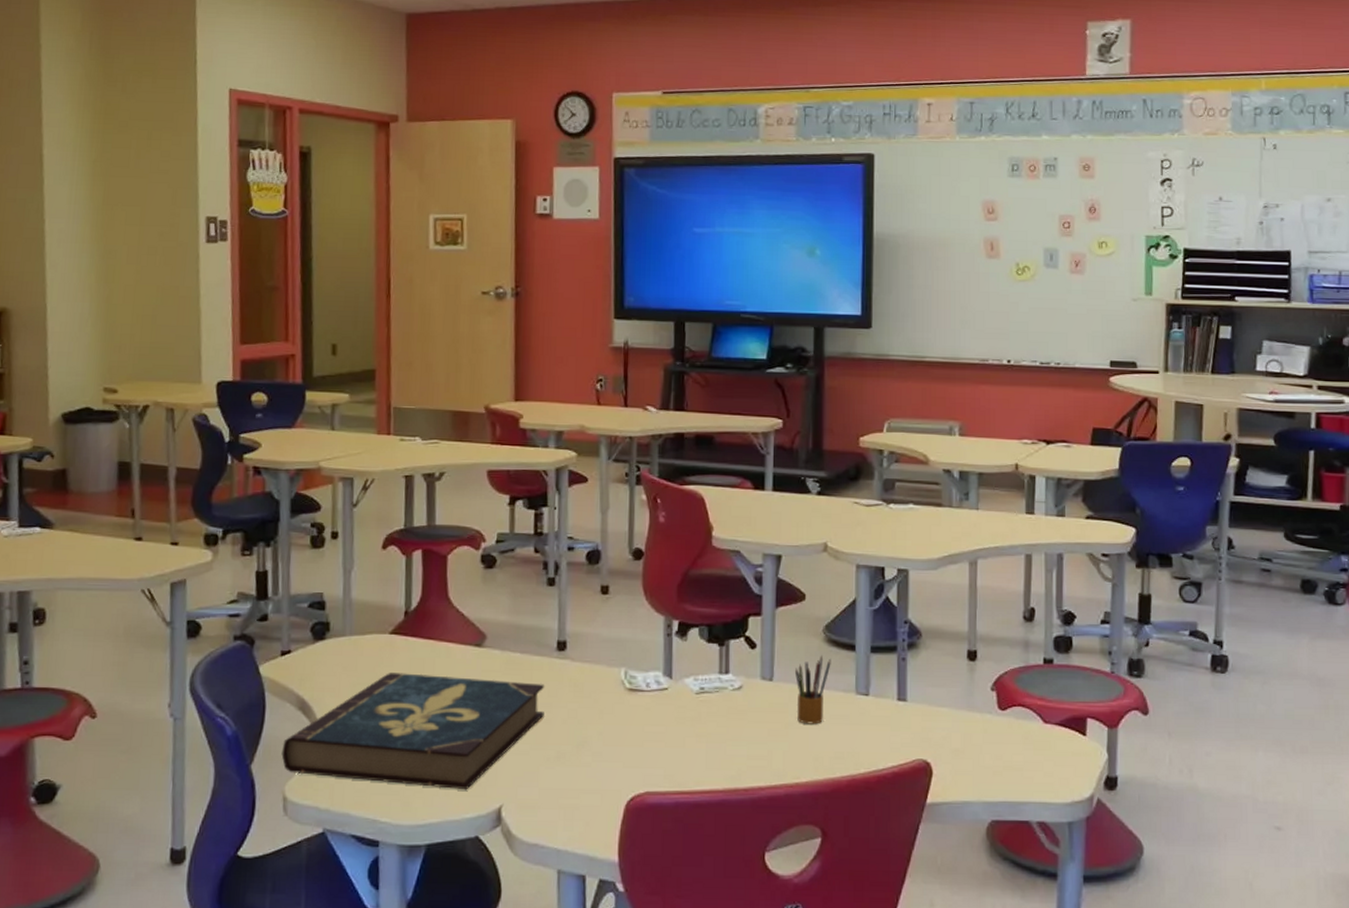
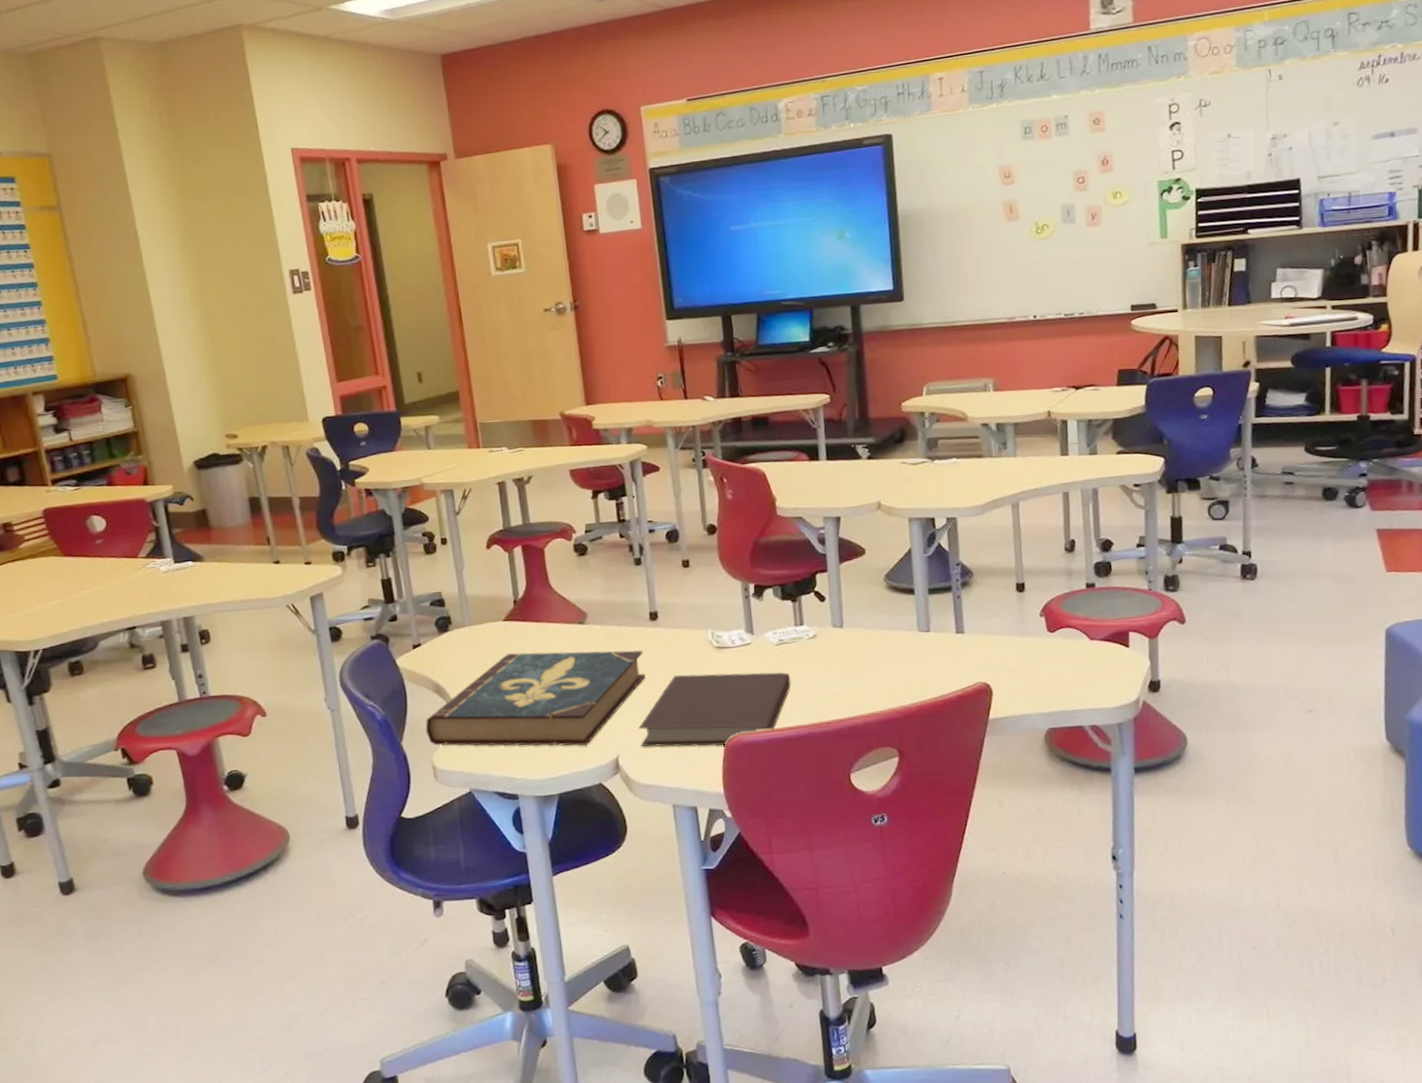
notebook: none [529,717,709,806] -> present [638,672,791,747]
pencil box: present [794,655,831,725] -> none [861,601,894,662]

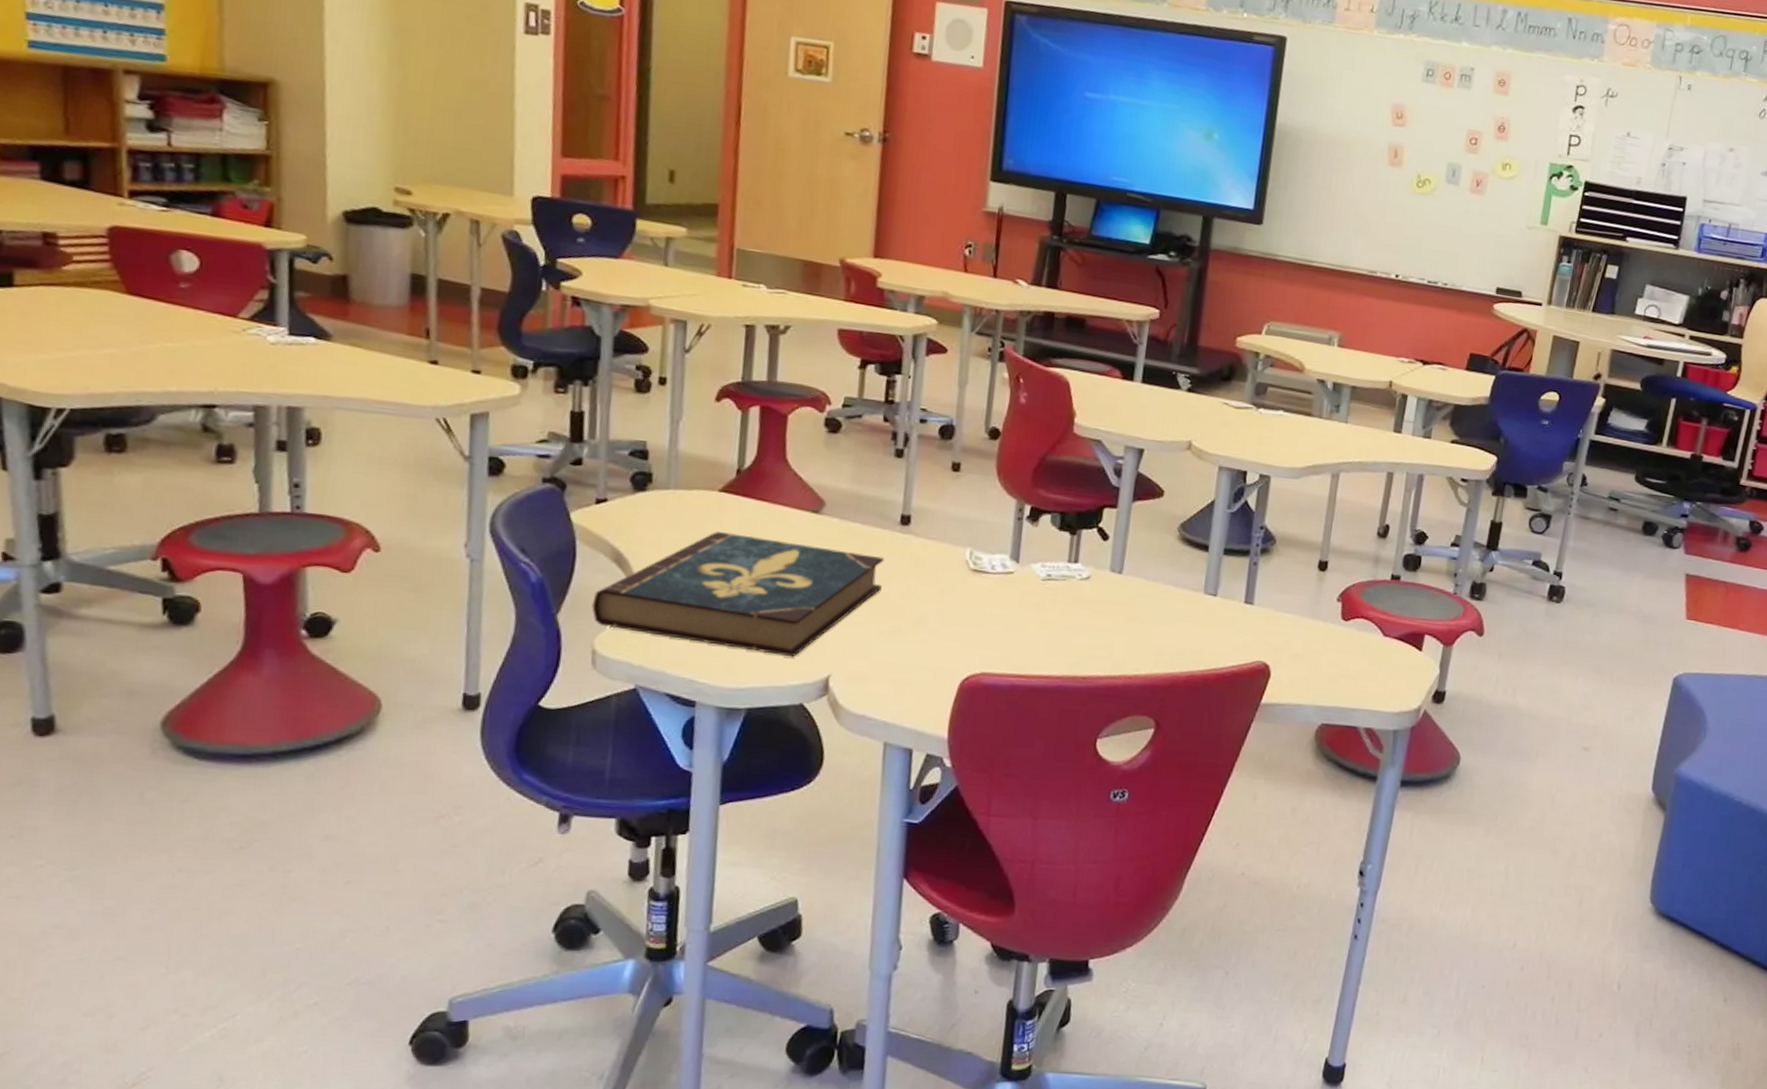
notebook: present [638,672,791,747] -> none [859,593,1052,685]

